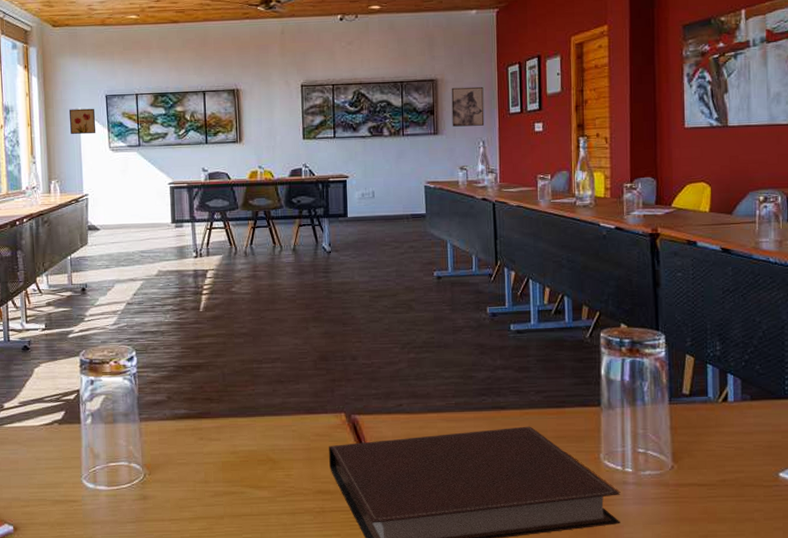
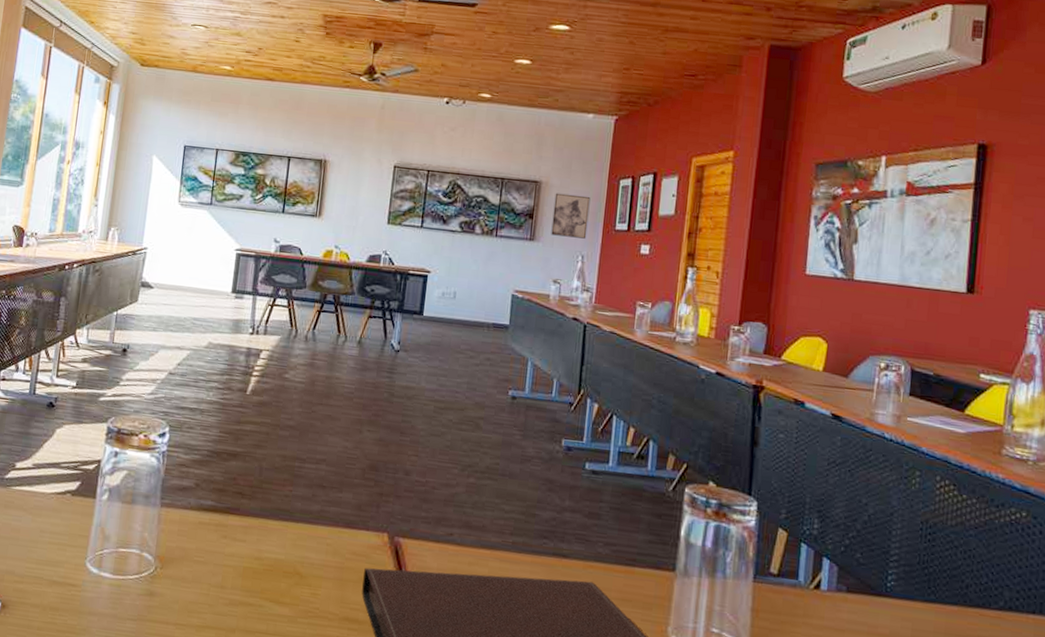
wall art: present [68,108,96,134] -> none [140,154,170,185]

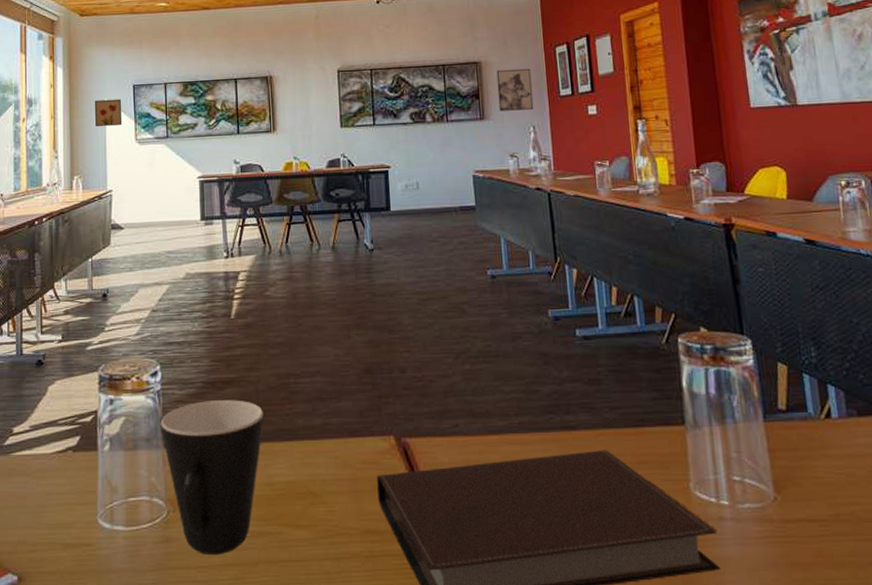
wall art: none [140,154,170,185] -> present [94,99,123,126]
mug: none [160,469,264,617] -> present [160,400,264,556]

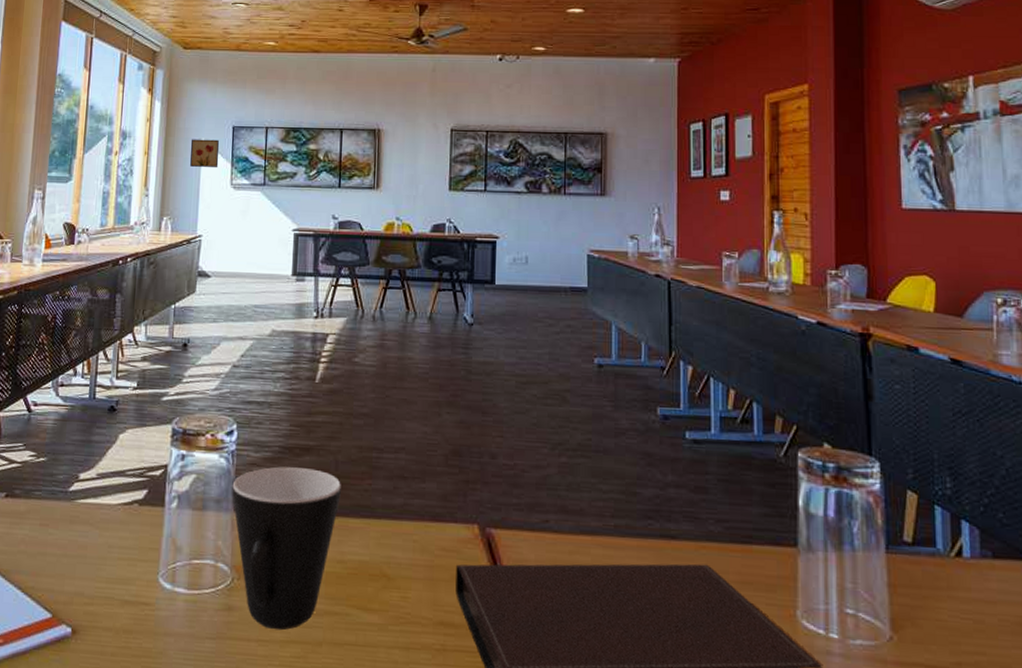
wall art: present [496,68,534,111] -> none [622,143,661,189]

